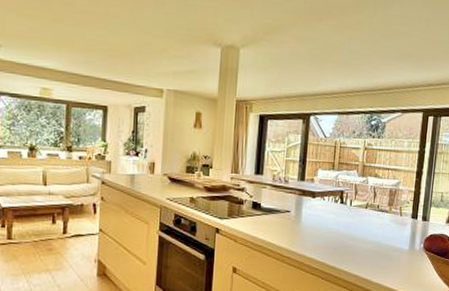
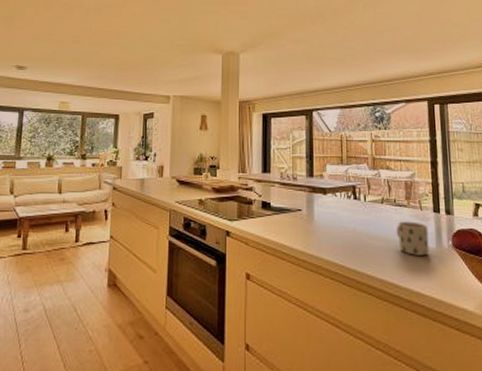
mug: none [375,225,405,256] -> present [396,221,430,255]

